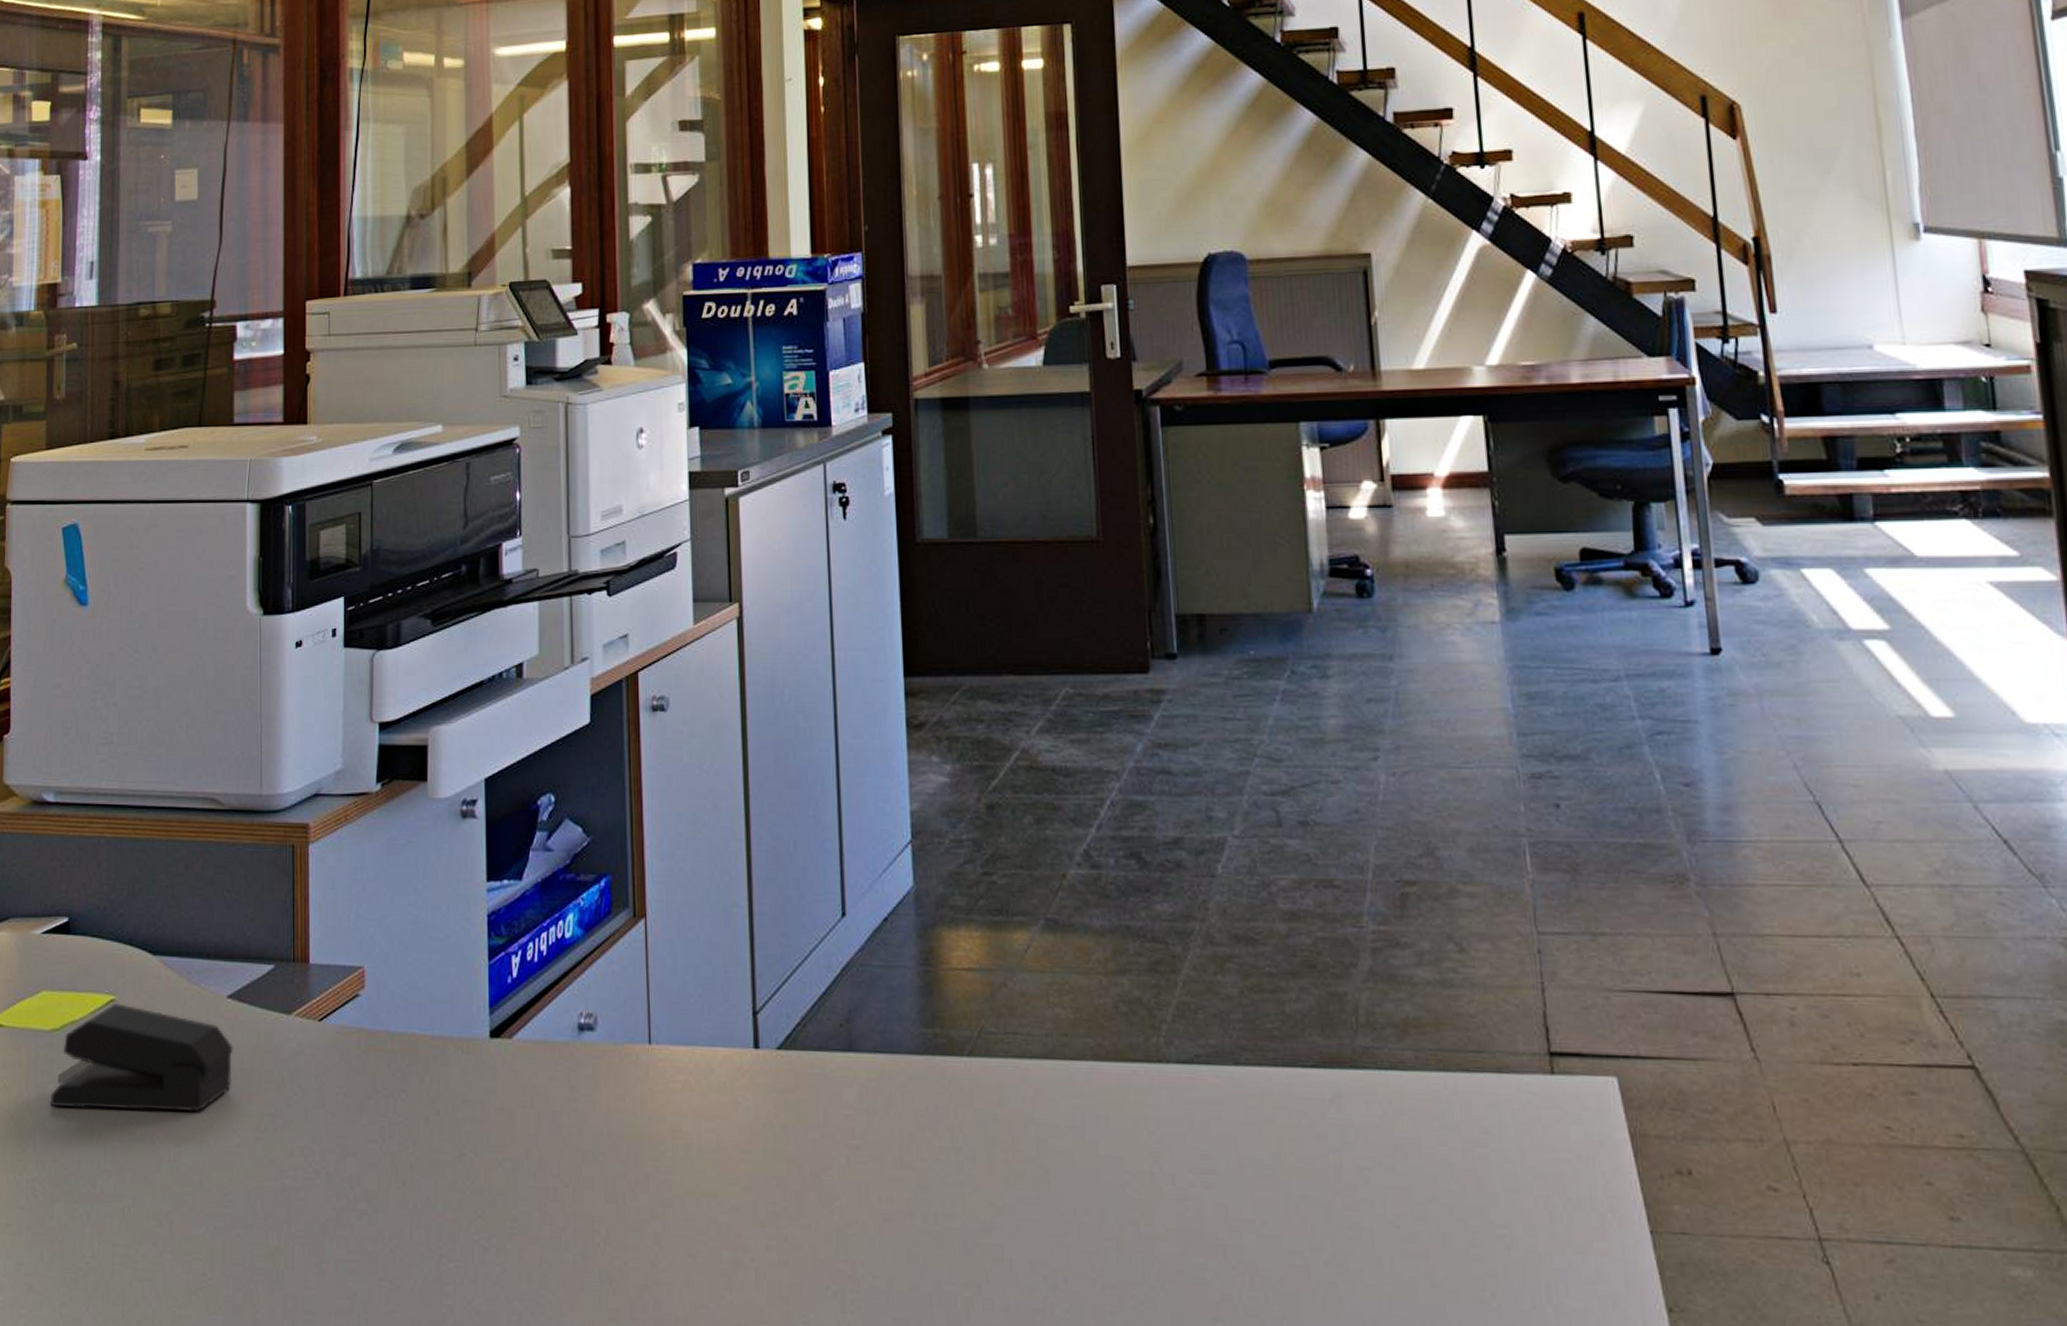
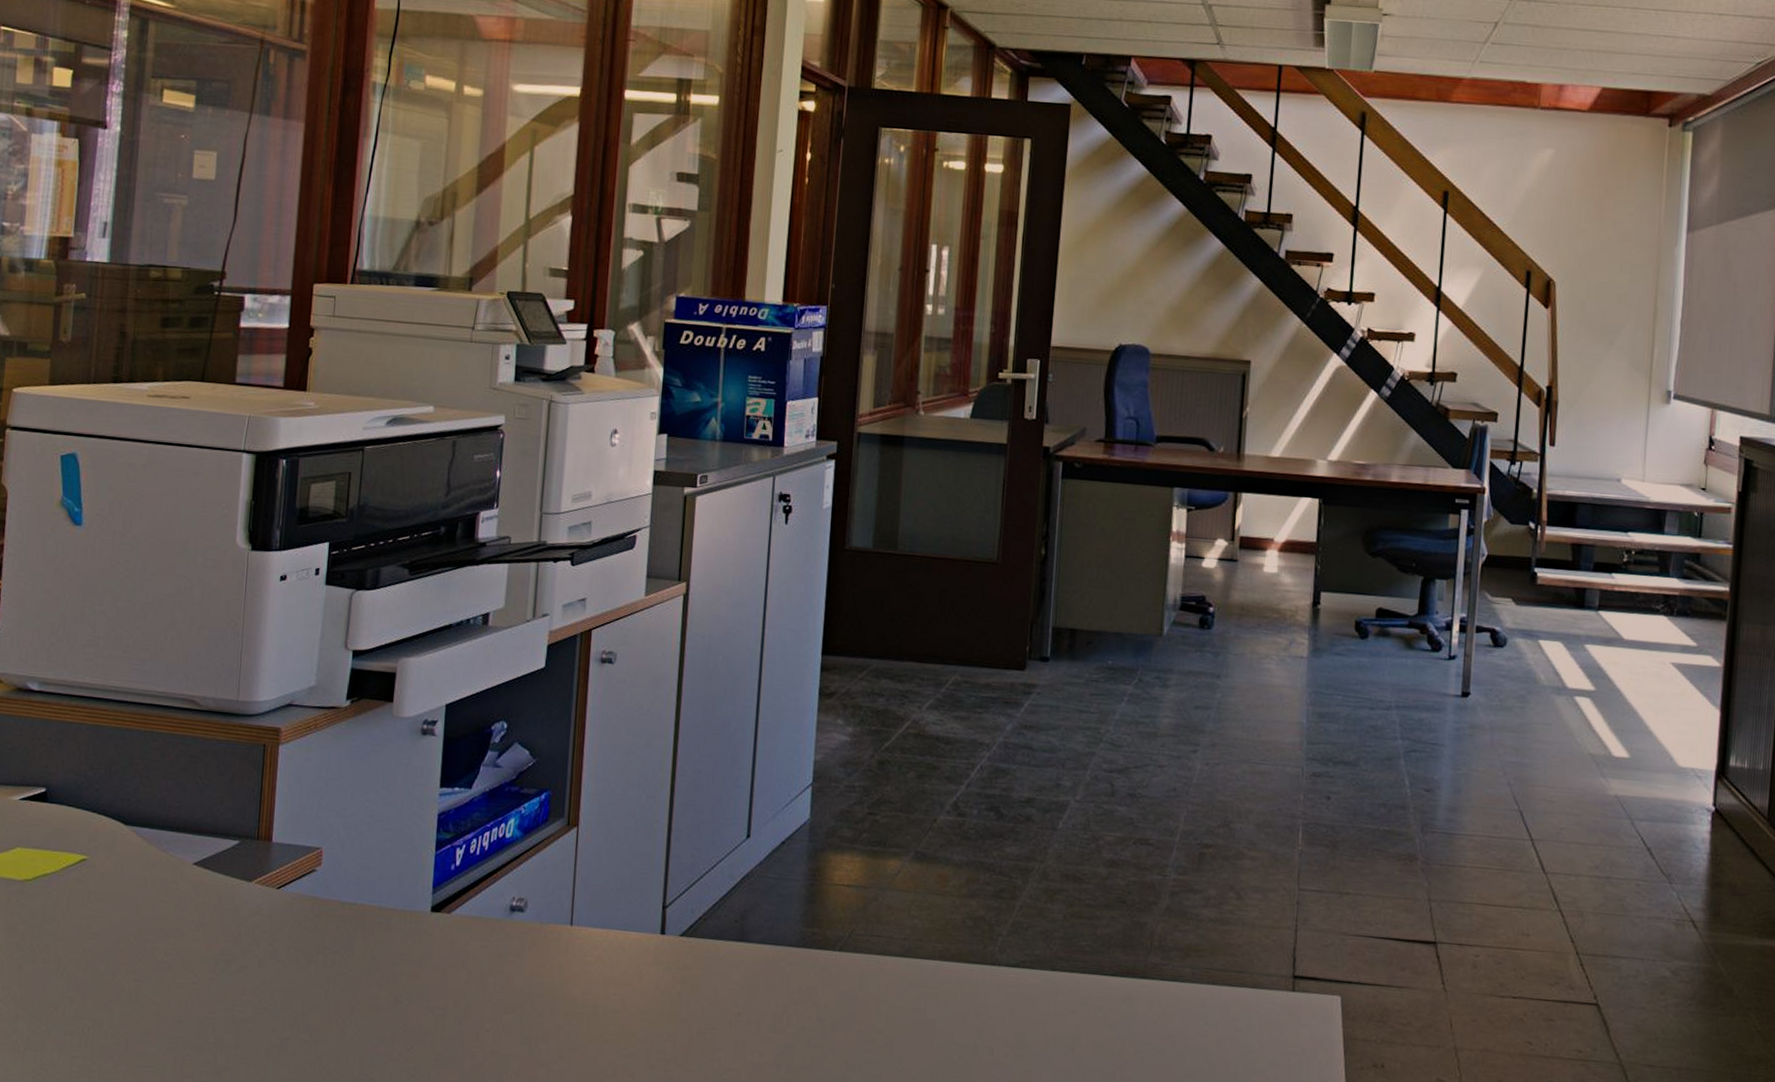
stapler: present [51,1003,234,1113] -> none [20,862,196,955]

